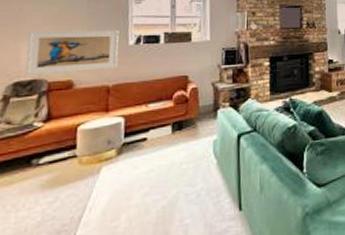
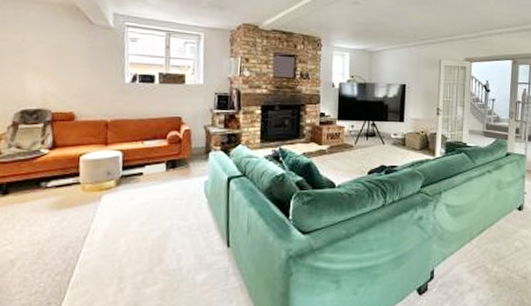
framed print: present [25,29,119,75] -> none [30,61,116,105]

